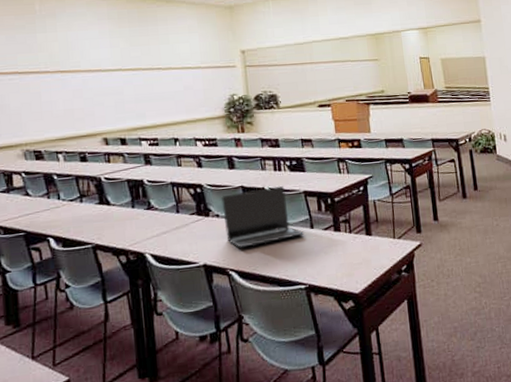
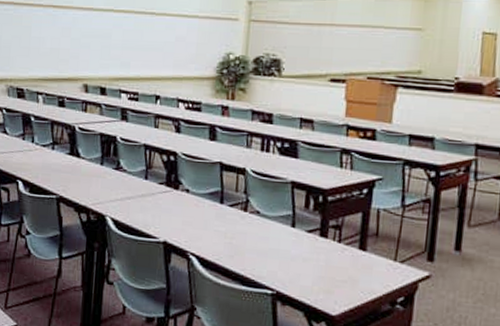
laptop: present [222,186,305,248] -> none [193,168,283,234]

